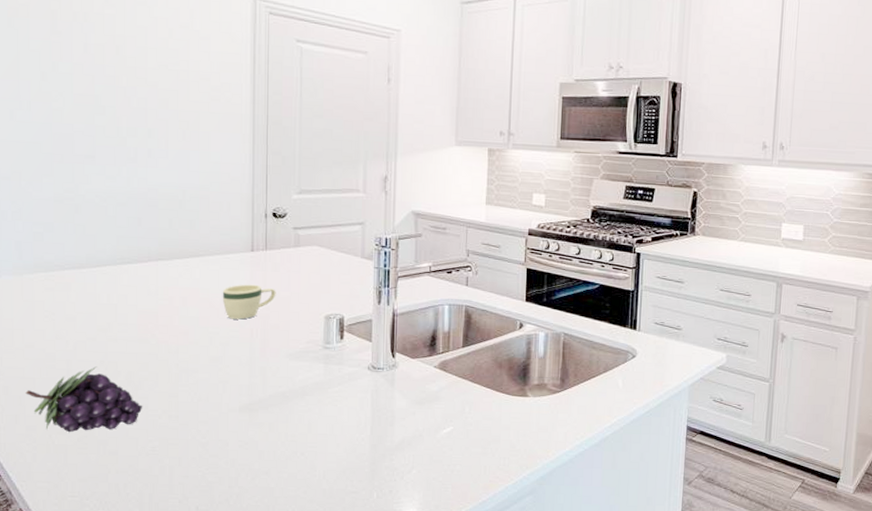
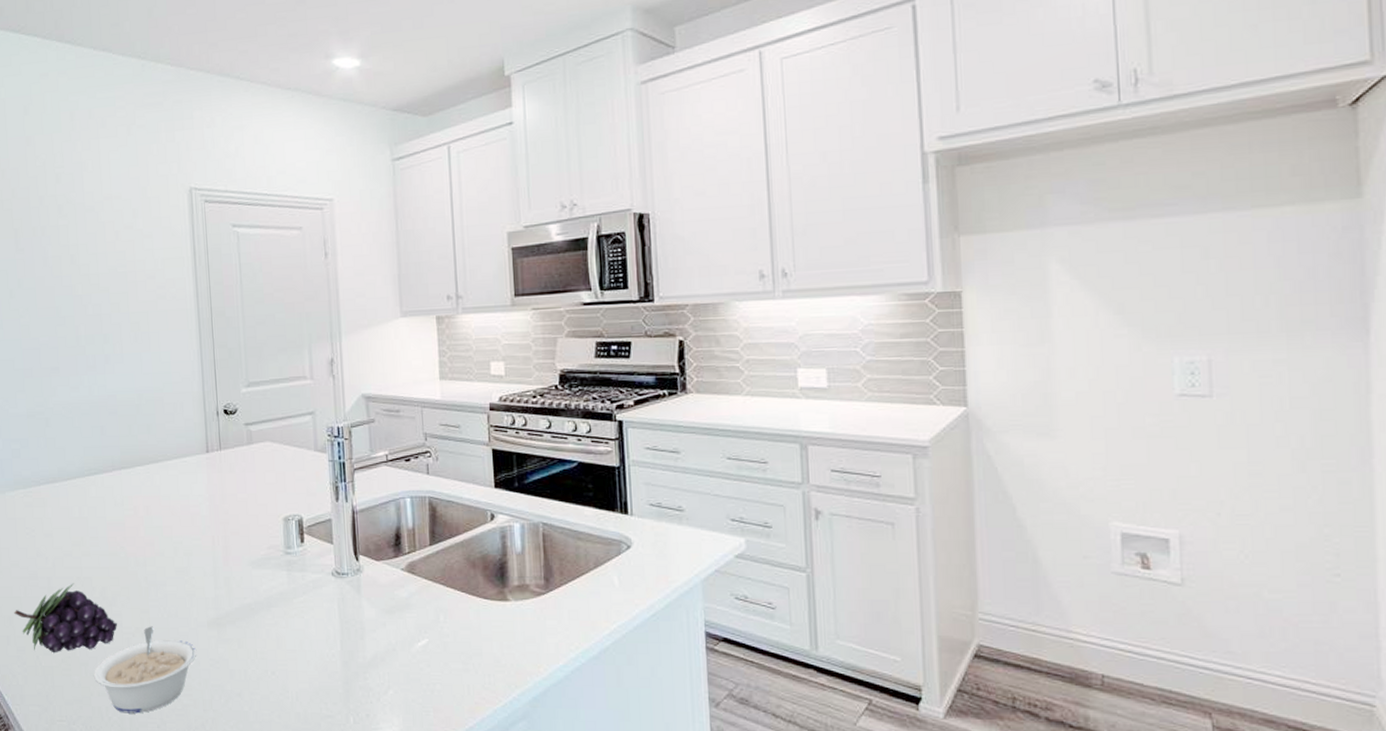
legume: none [113,409,226,490] -> present [94,626,197,714]
mug: present [222,284,276,320] -> none [182,488,234,527]

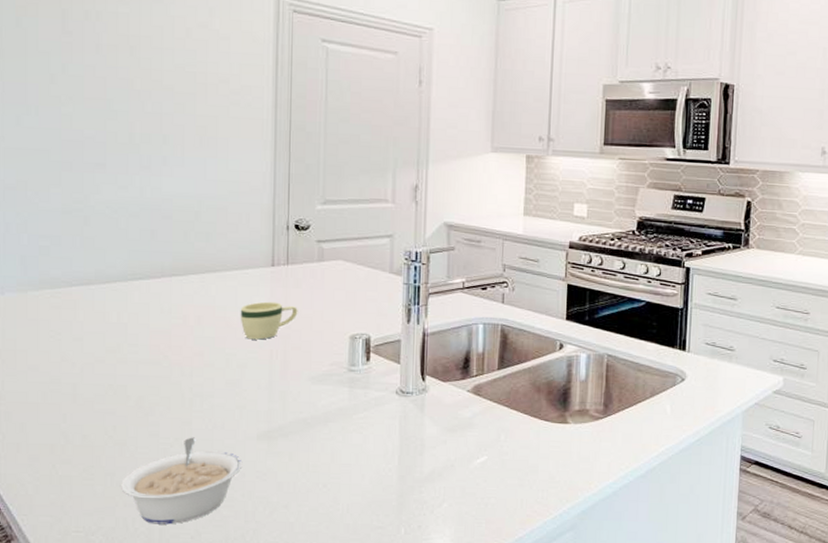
fruit: present [14,583,117,653] -> none [28,390,153,463]
mug: none [182,488,234,527] -> present [240,301,298,340]

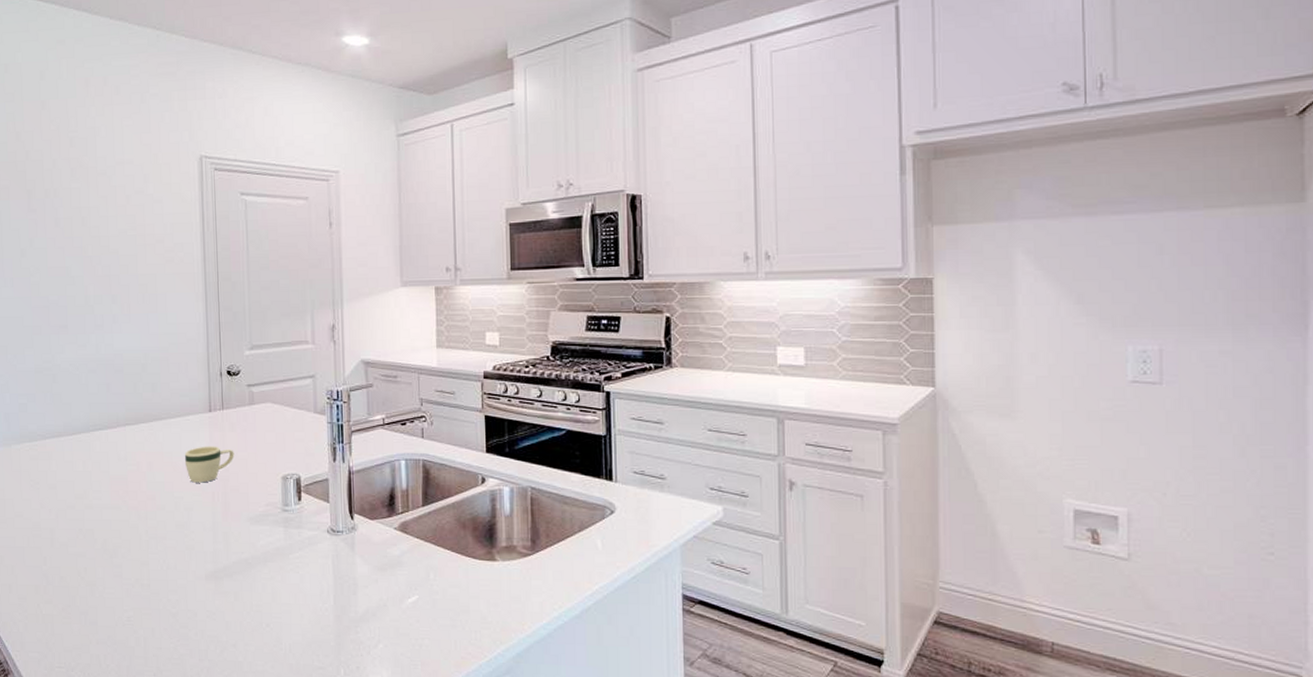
legume: present [121,437,243,525] -> none [93,578,194,662]

